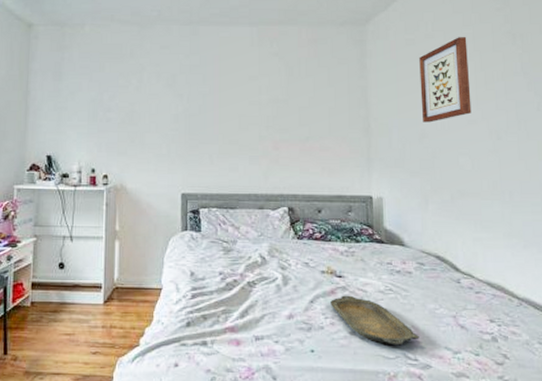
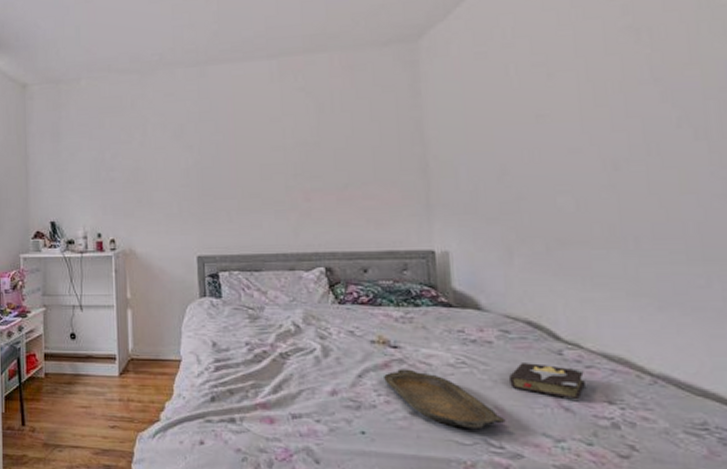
wall art: present [419,37,472,123] -> none [494,41,574,156]
hardback book: none [423,289,476,321] -> present [509,363,587,402]

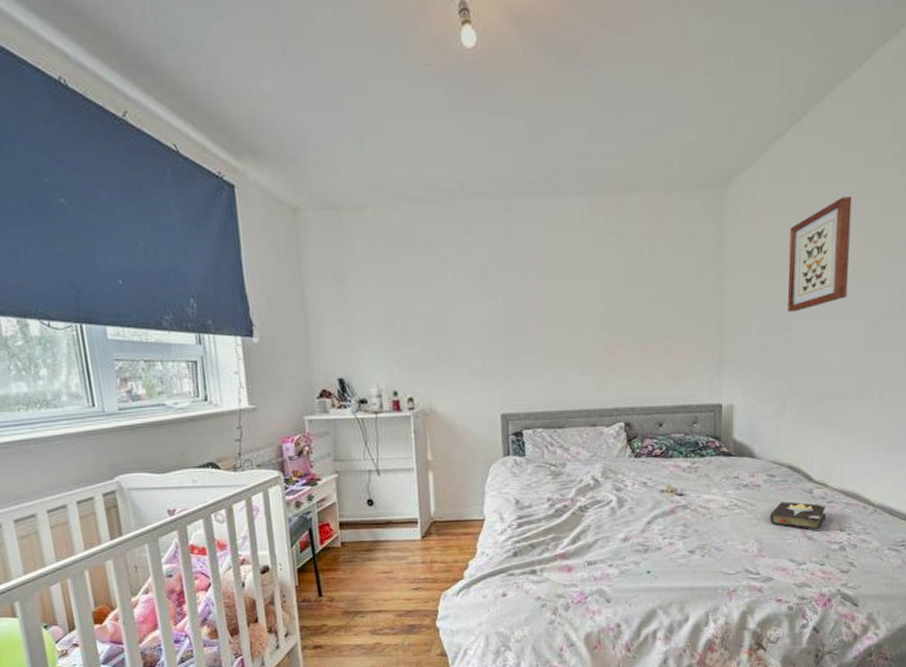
serving tray: present [384,369,506,430] -> none [670,513,763,561]
wall art: none [494,41,574,156] -> present [787,197,852,312]

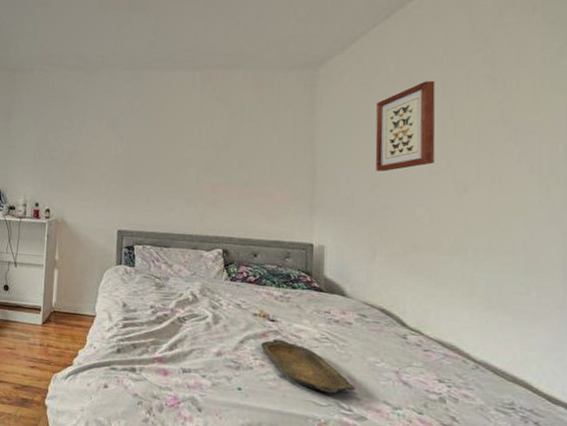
serving tray: none [670,513,763,561] -> present [261,339,356,394]
hardback book: present [770,501,827,531] -> none [362,342,423,378]

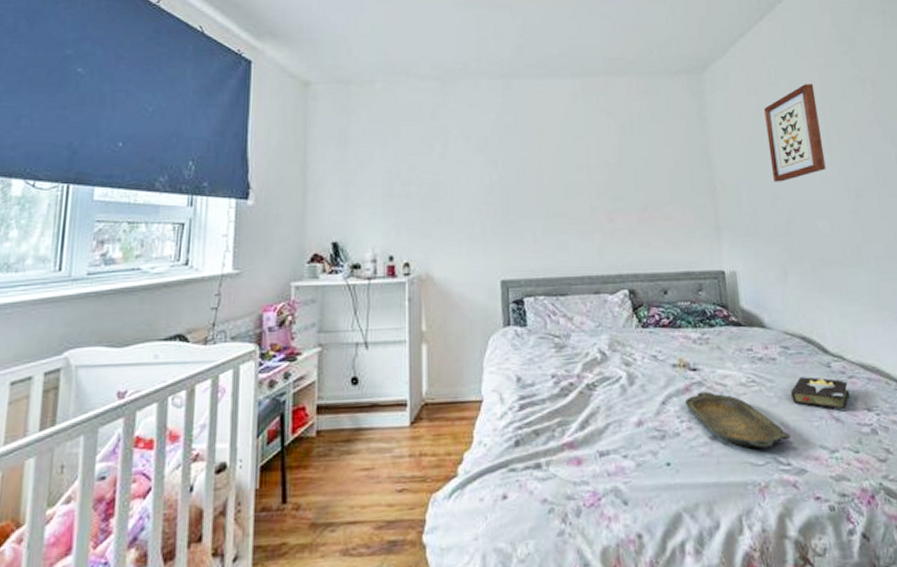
hardback book: none [362,342,423,378] -> present [791,377,851,412]

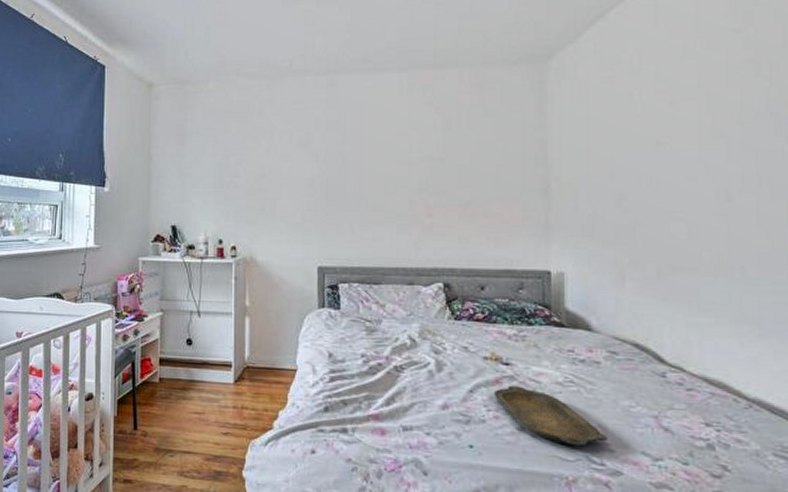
wall art: present [764,84,826,182] -> none [619,70,691,181]
hardback book: present [791,377,851,412] -> none [614,383,686,423]

